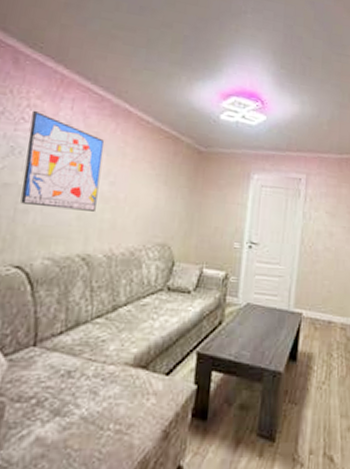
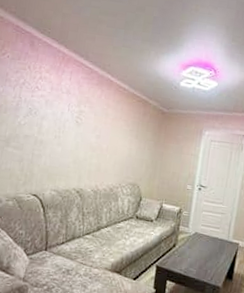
wall art: present [20,110,104,212] -> none [36,81,92,157]

